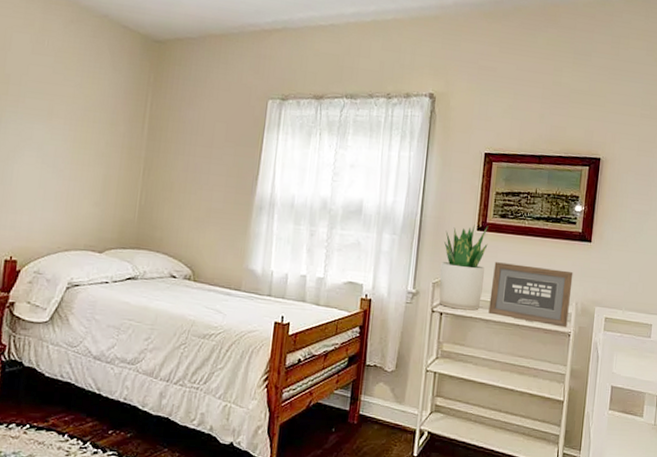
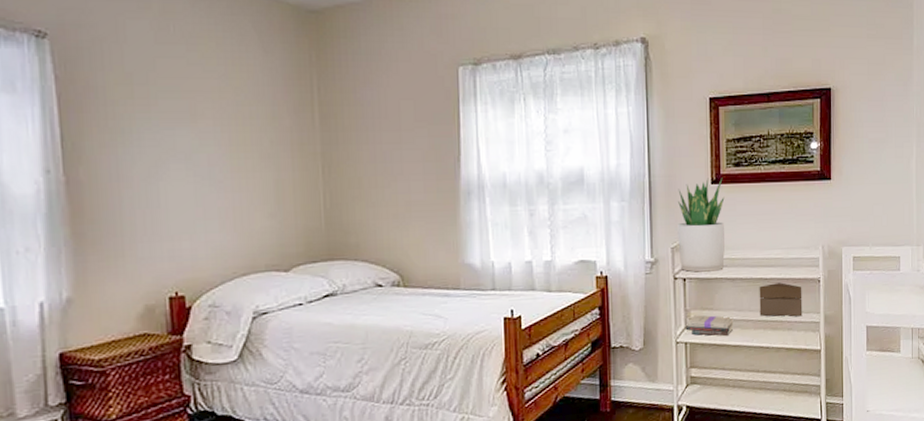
books: none [436,348,483,373] -> present [685,314,734,337]
picture frame: present [488,262,573,328] -> none [733,213,817,274]
decorative box: none [508,330,552,366] -> present [759,282,803,317]

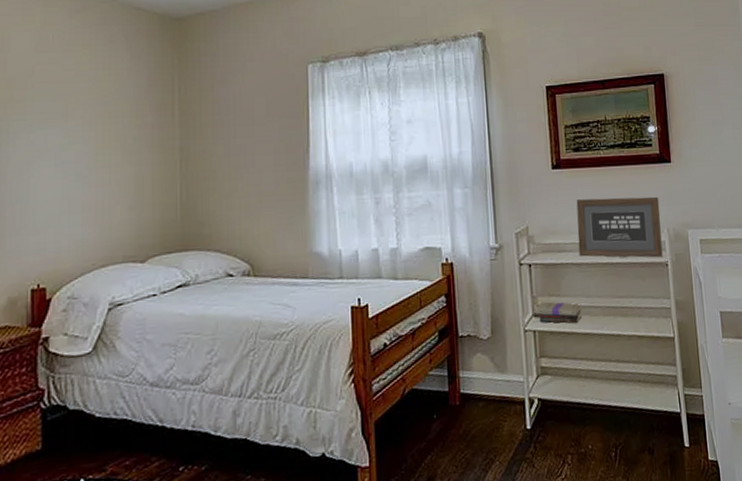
planter: present [677,177,725,272] -> none [519,162,569,258]
picture frame: none [733,213,817,274] -> present [576,196,663,258]
decorative box: present [759,282,803,317] -> none [606,267,653,303]

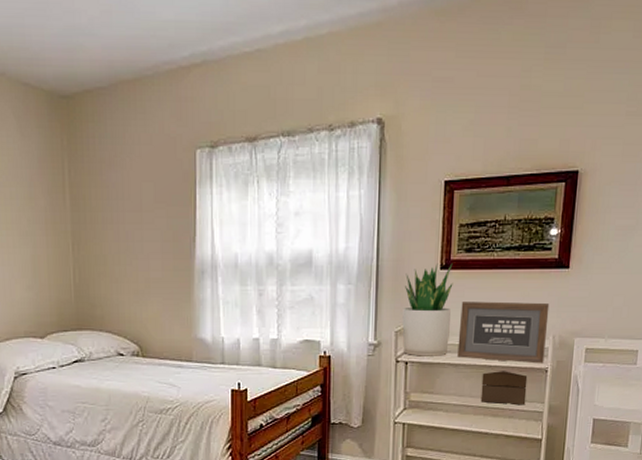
planter: none [519,162,569,258] -> present [402,263,453,357]
books: present [533,301,582,324] -> none [404,397,454,420]
decorative box: none [606,267,653,303] -> present [480,371,528,405]

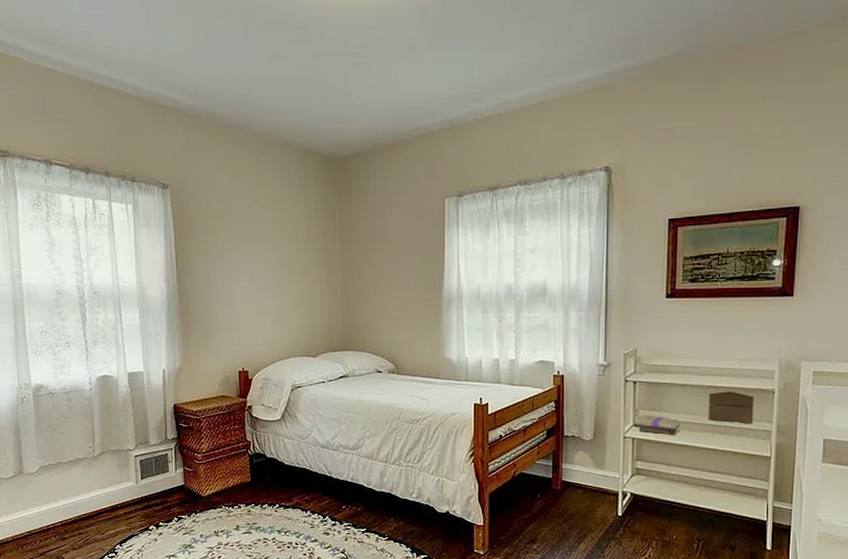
planter: present [402,263,453,357] -> none [630,292,679,377]
books: none [404,397,454,420] -> present [633,415,681,436]
picture frame: present [457,301,550,364] -> none [684,327,775,385]

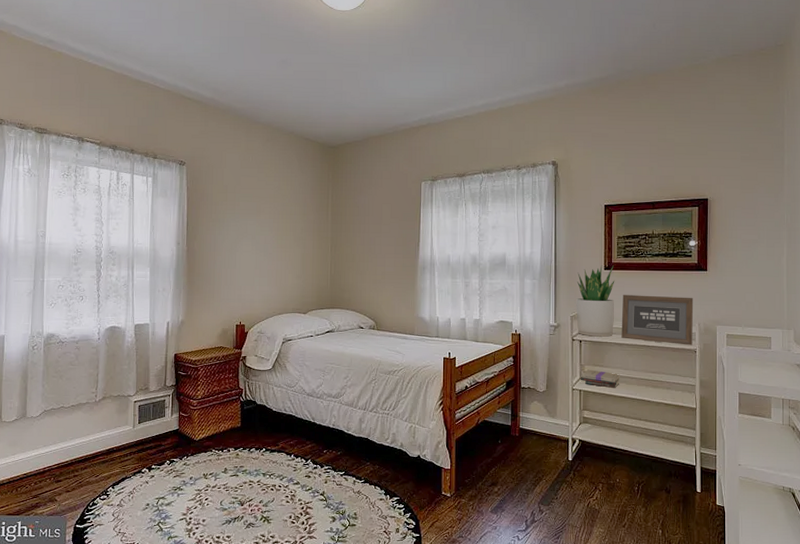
planter: none [630,292,679,377] -> present [576,265,615,337]
picture frame: none [684,327,775,385] -> present [621,295,694,345]
decorative box: present [708,391,755,424] -> none [642,350,680,379]

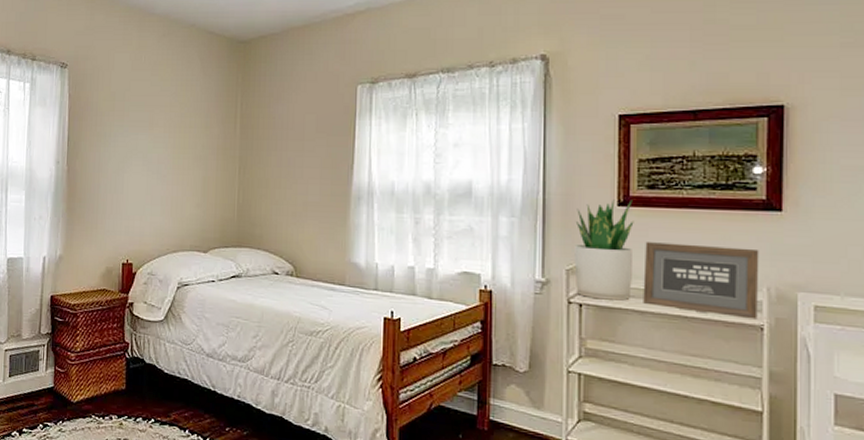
books: present [580,369,620,389] -> none [579,345,641,375]

